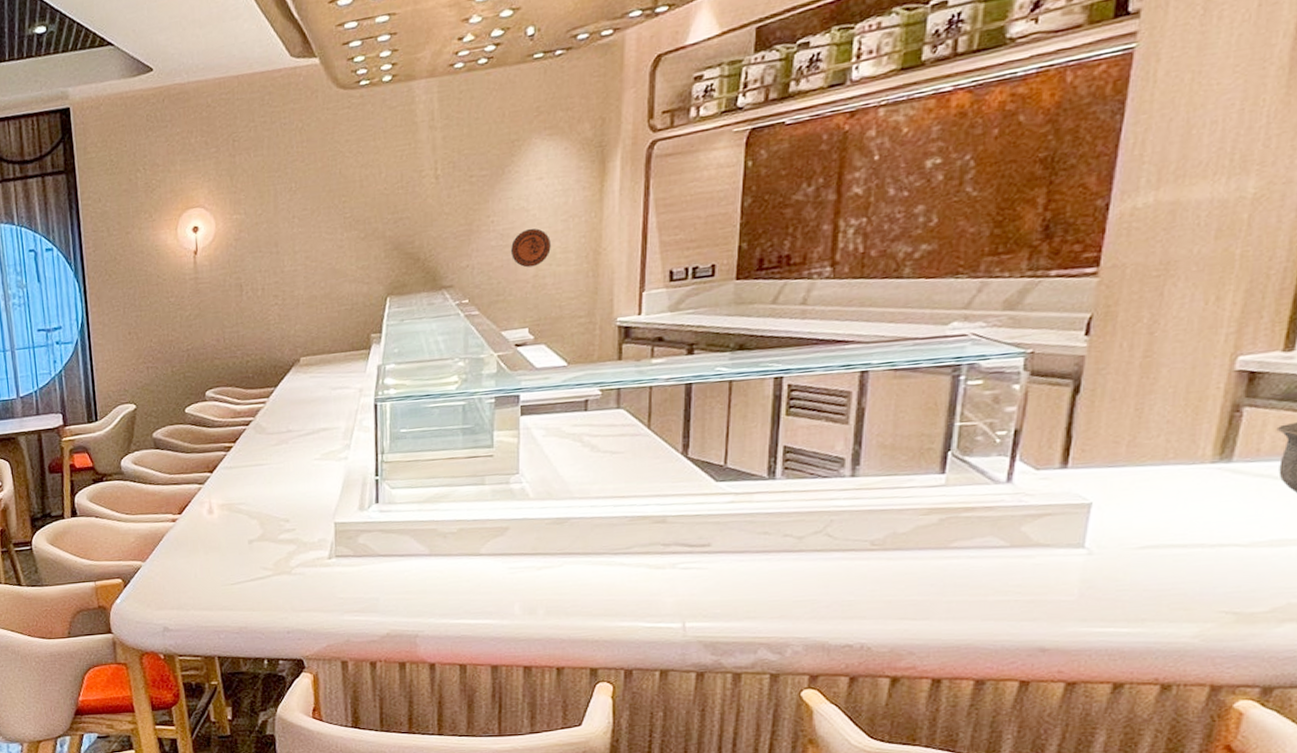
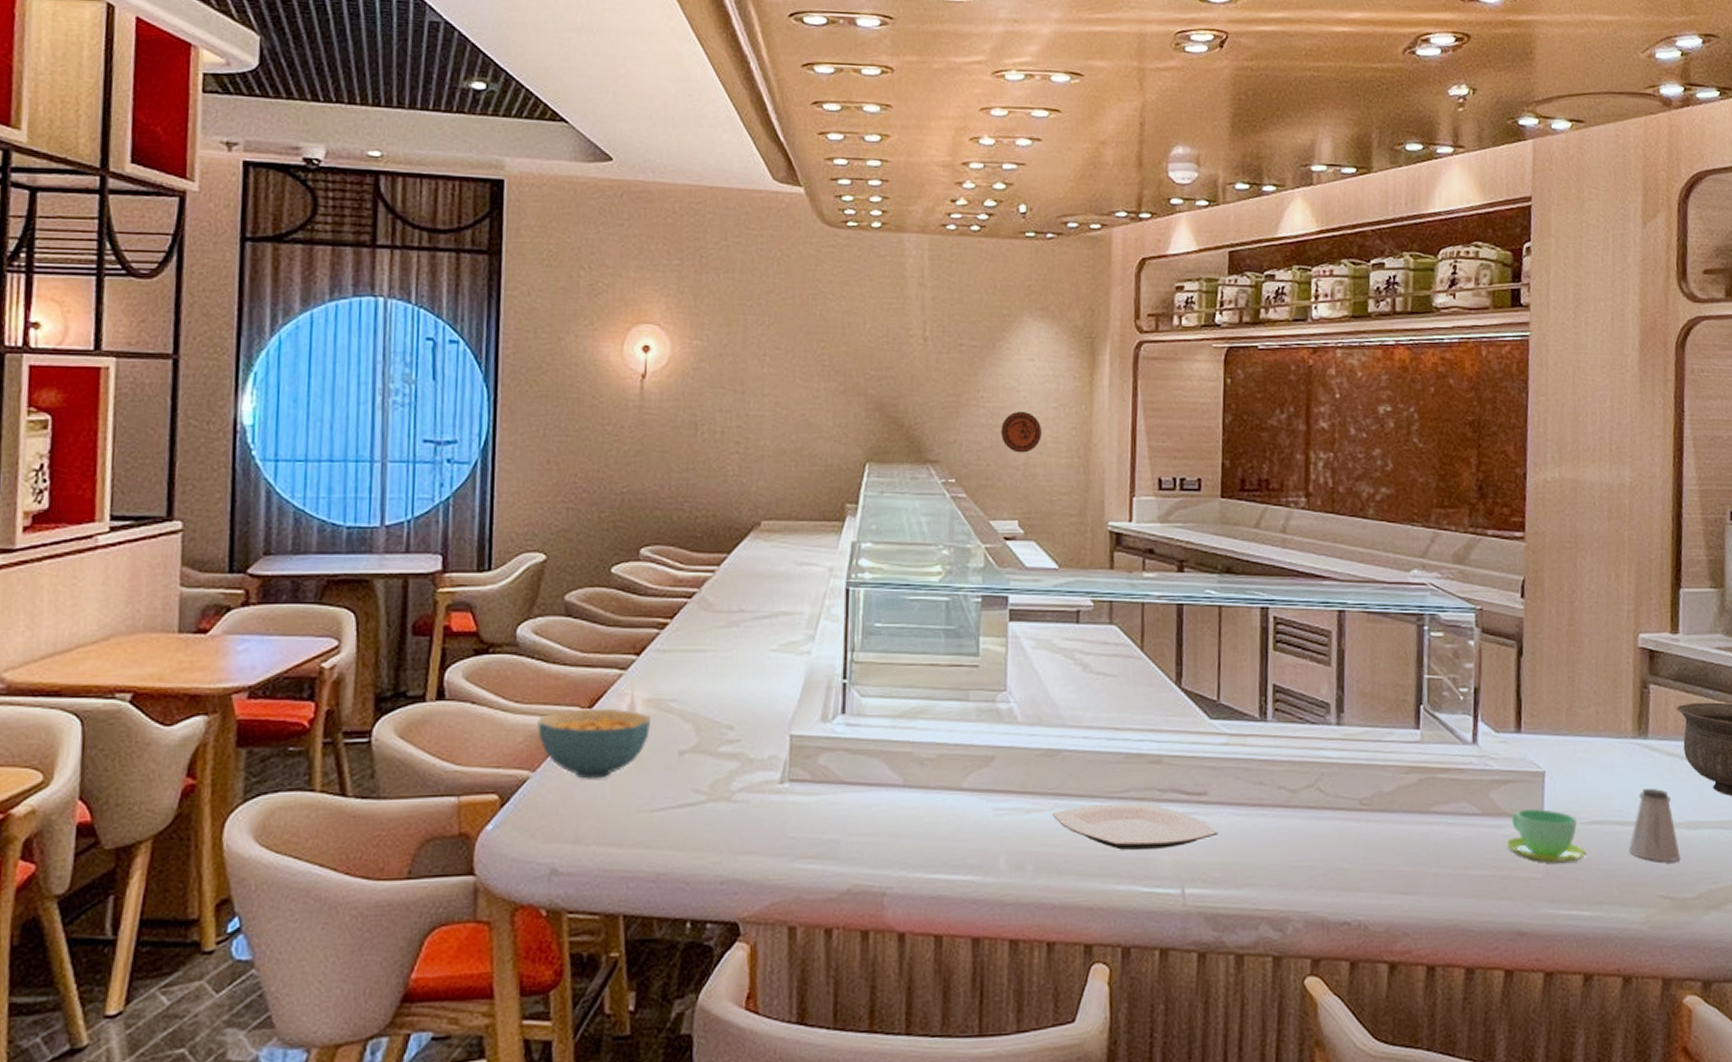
cereal bowl: none [143,513,226,565] -> present [537,708,650,779]
plate: none [560,556,720,595] -> present [1051,803,1218,850]
cup: none [1035,538,1134,587] -> present [1506,809,1587,863]
saltshaker: none [1187,510,1255,581] -> present [1628,788,1681,862]

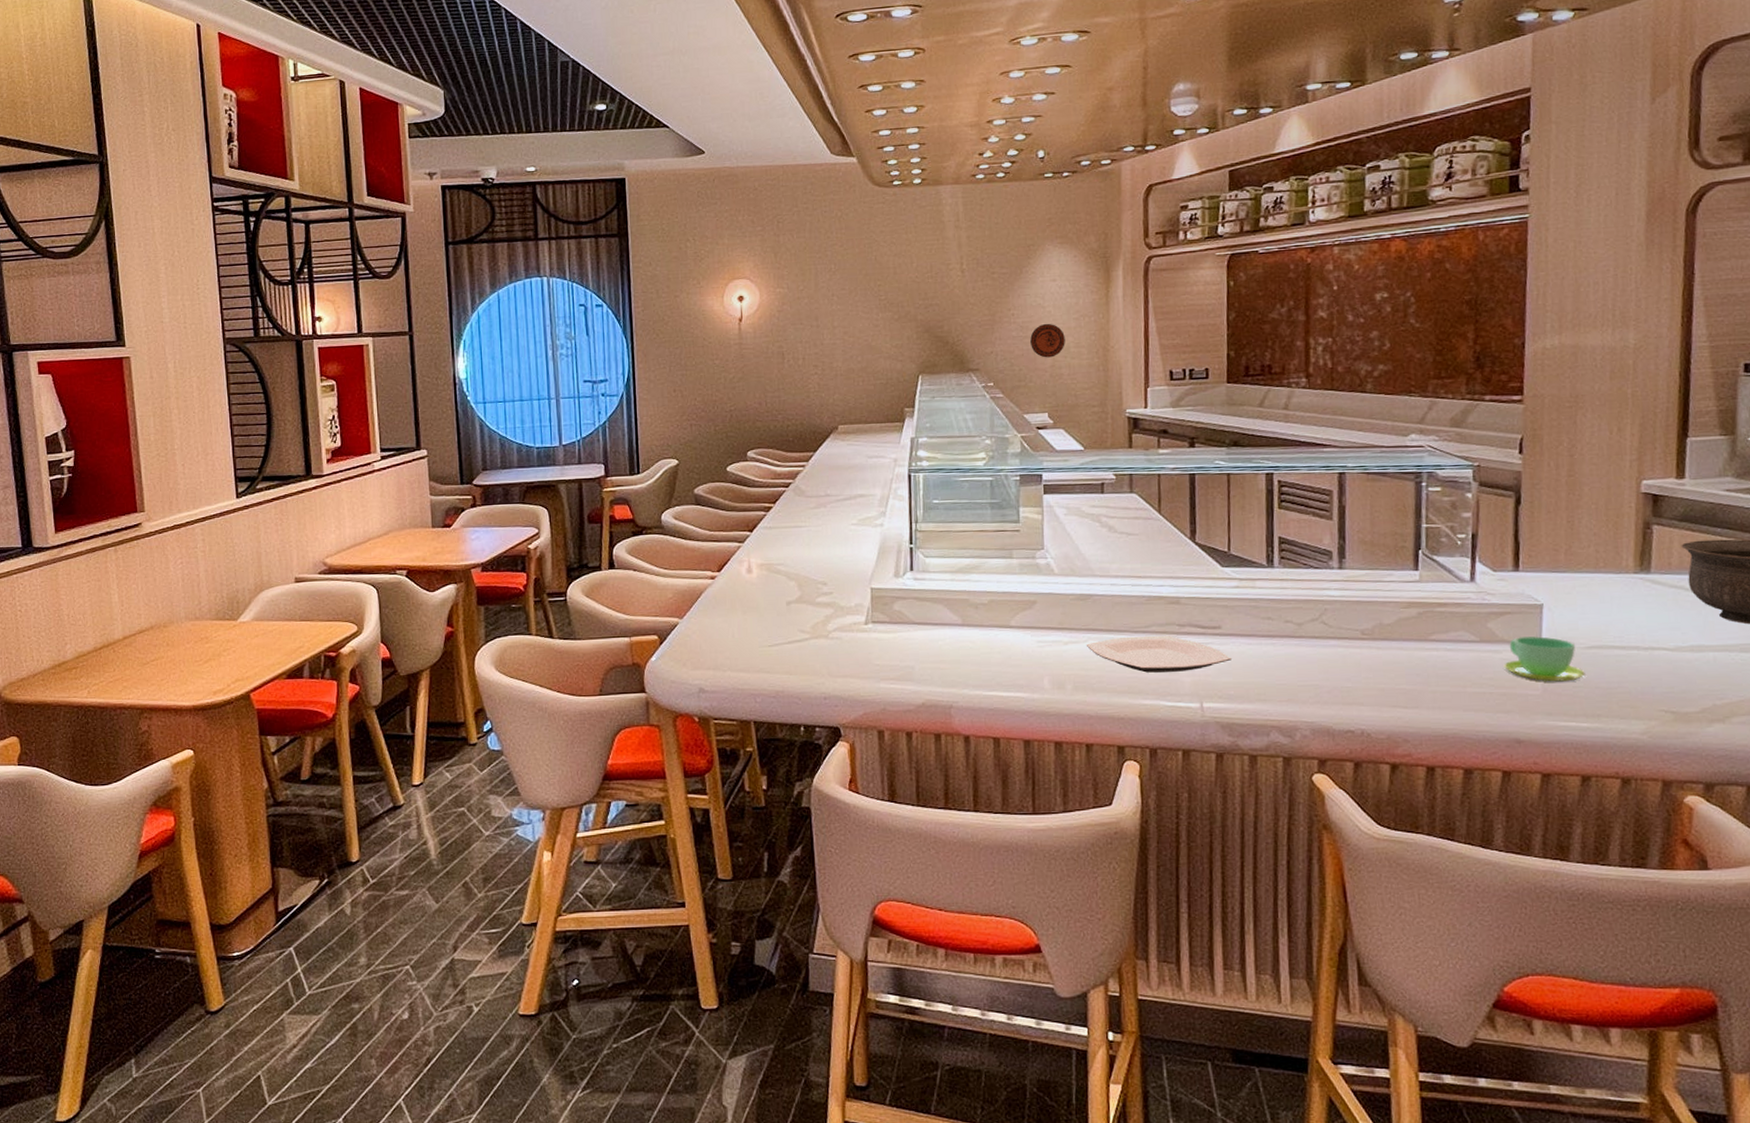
cereal bowl: present [537,708,650,779] -> none [681,572,764,624]
saltshaker: present [1628,788,1681,862] -> none [1629,616,1683,681]

